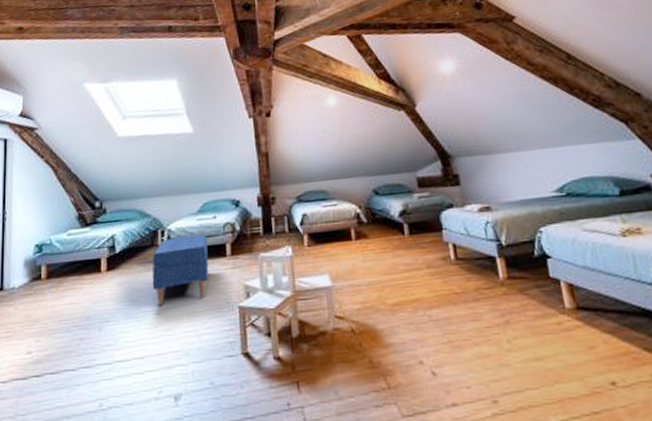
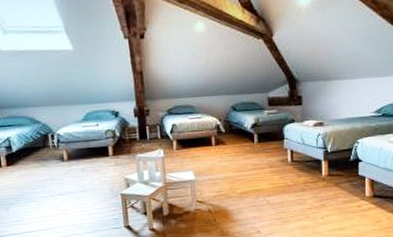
bench: present [152,234,209,306] -> none [45,139,95,193]

